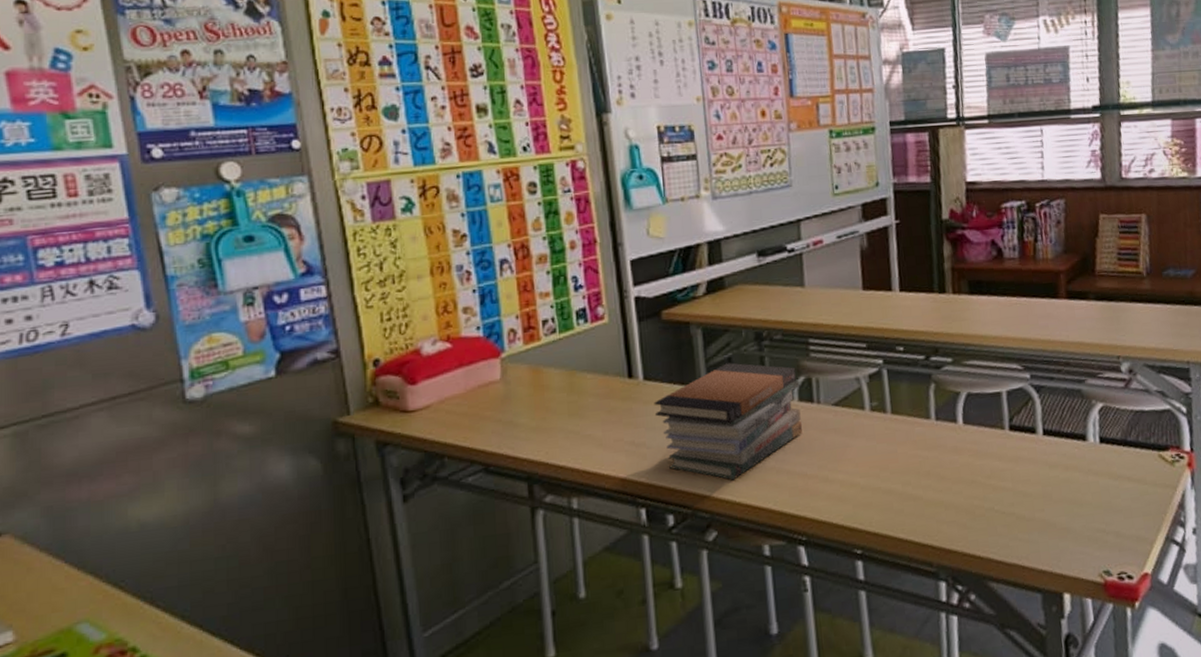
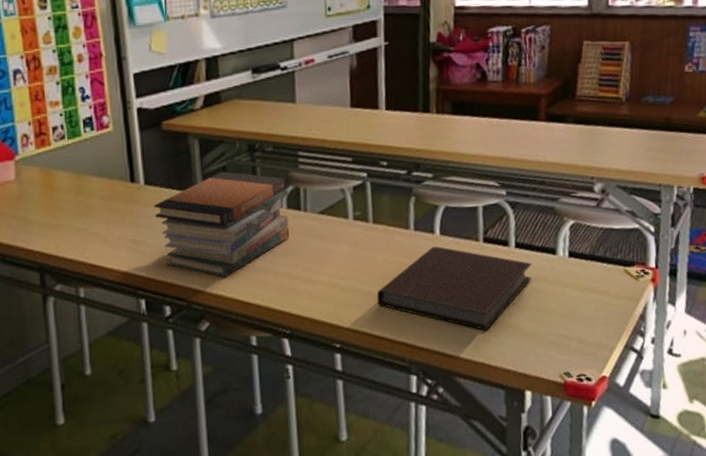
notebook: none [898,436,1062,529] -> present [376,246,532,331]

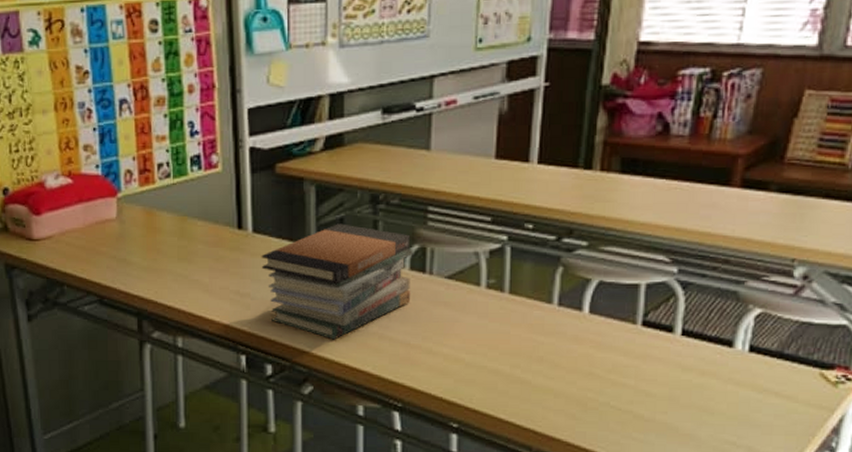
notebook: present [376,246,532,331] -> none [505,325,701,427]

